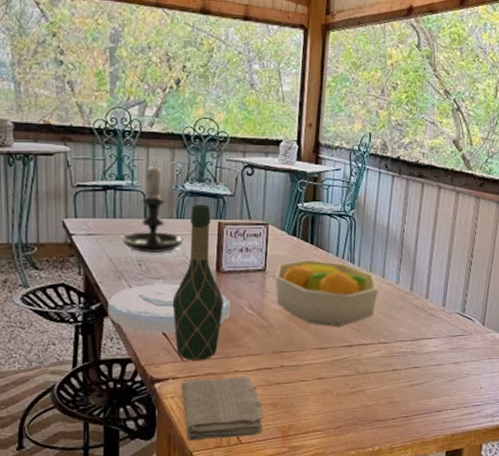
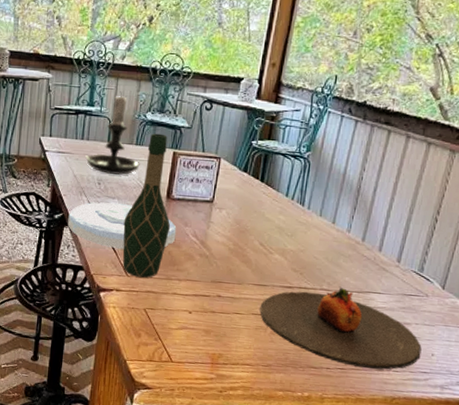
washcloth: present [180,376,264,442] -> none [122,294,196,357]
fruit bowl: present [274,259,379,328] -> none [220,196,328,267]
plate: none [324,337,472,412] -> present [259,286,422,370]

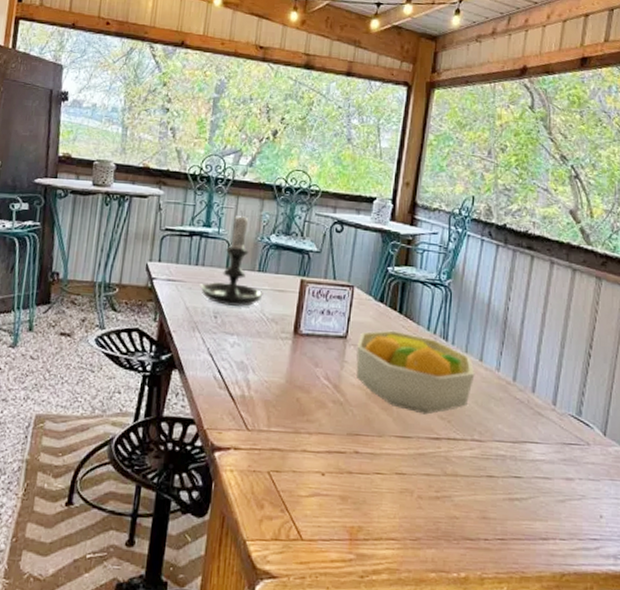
plate: present [68,202,177,249] -> none [177,339,306,396]
wine bottle: present [123,133,170,278] -> none [242,258,298,432]
fruit bowl: none [220,196,328,267] -> present [355,330,475,415]
plate: present [259,286,422,370] -> none [404,436,588,539]

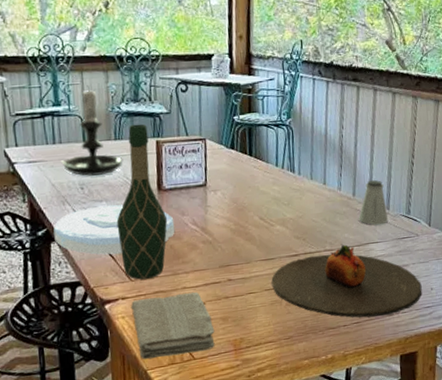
plate: none [177,339,306,396] -> present [53,205,175,255]
washcloth: none [241,453,331,533] -> present [130,291,215,360]
wine bottle: none [242,258,298,432] -> present [116,123,167,280]
fruit bowl: present [355,330,475,415] -> none [216,171,321,238]
plate: none [404,436,588,539] -> present [271,244,422,318]
saltshaker: none [517,365,553,422] -> present [359,179,388,225]

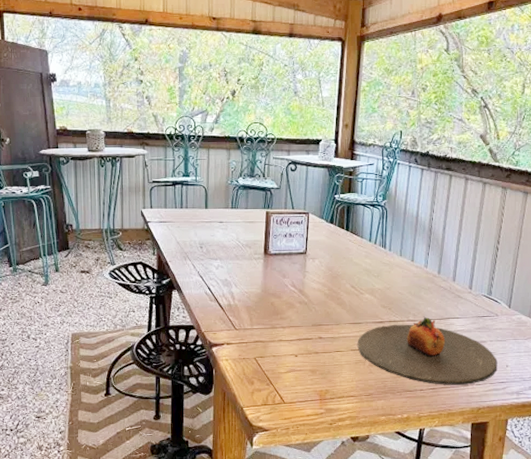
plate: present [53,205,175,255] -> none [175,264,276,305]
candle holder: present [61,85,123,176] -> none [186,161,237,237]
wine bottle: present [116,123,167,280] -> none [227,196,270,329]
washcloth: present [130,291,215,360] -> none [233,344,304,398]
saltshaker: present [359,179,388,225] -> none [442,260,469,302]

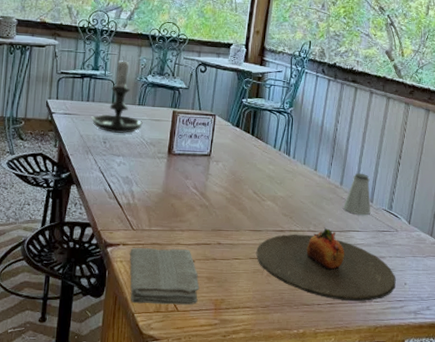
candle holder: none [186,161,237,237] -> present [91,56,143,133]
washcloth: none [233,344,304,398] -> present [129,248,200,305]
saltshaker: none [442,260,469,302] -> present [343,172,370,216]

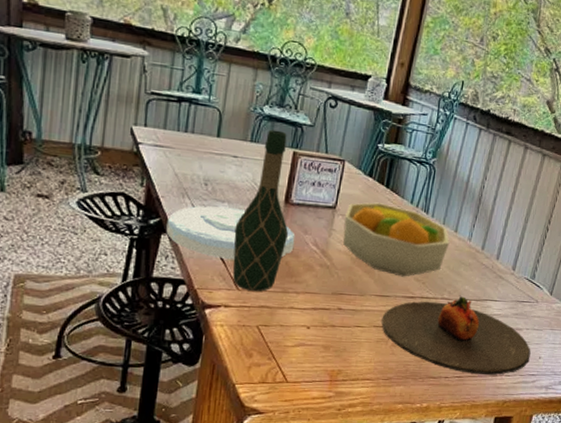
plate: none [75,160,178,204] -> present [166,206,296,259]
candle holder: present [91,56,143,133] -> none [189,79,255,175]
wine bottle: none [128,94,172,231] -> present [233,129,288,292]
washcloth: present [129,248,200,305] -> none [231,310,314,376]
fruit bowl: none [217,149,311,213] -> present [342,202,450,277]
saltshaker: present [343,172,370,216] -> none [482,237,515,284]

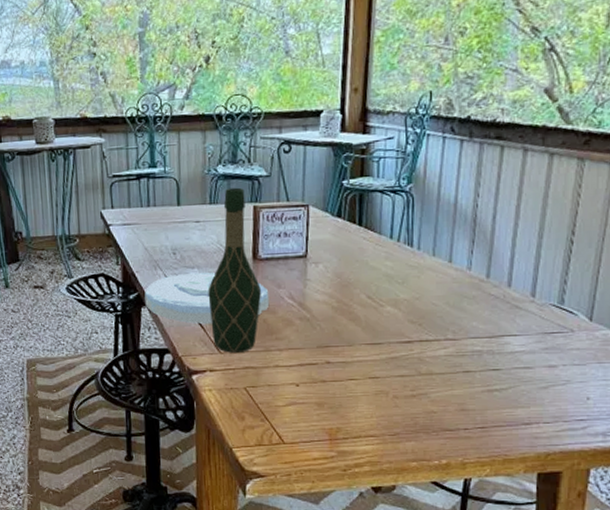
fruit bowl: present [342,202,450,277] -> none [317,243,445,321]
plate: present [381,295,531,376] -> none [377,333,574,424]

